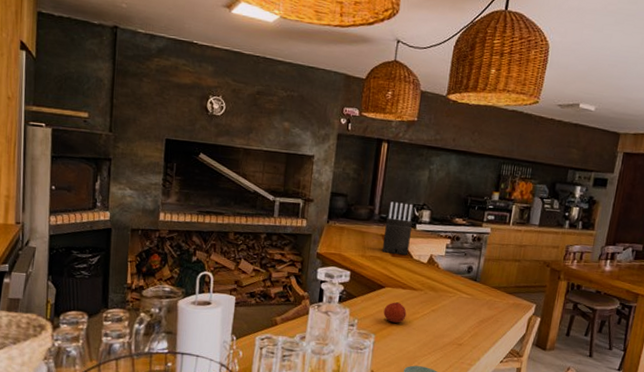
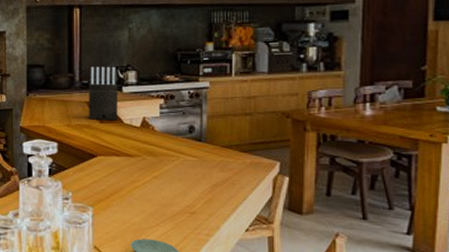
fruit: present [383,302,407,323] -> none [99,171,125,193]

